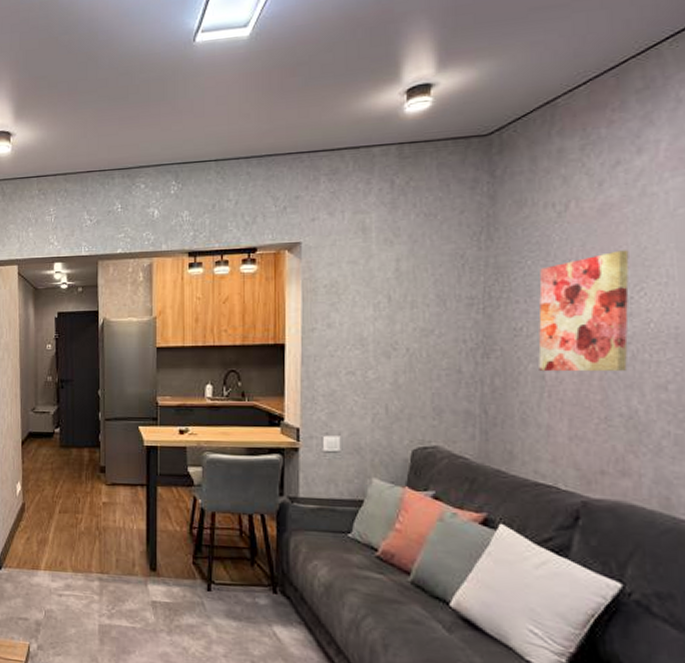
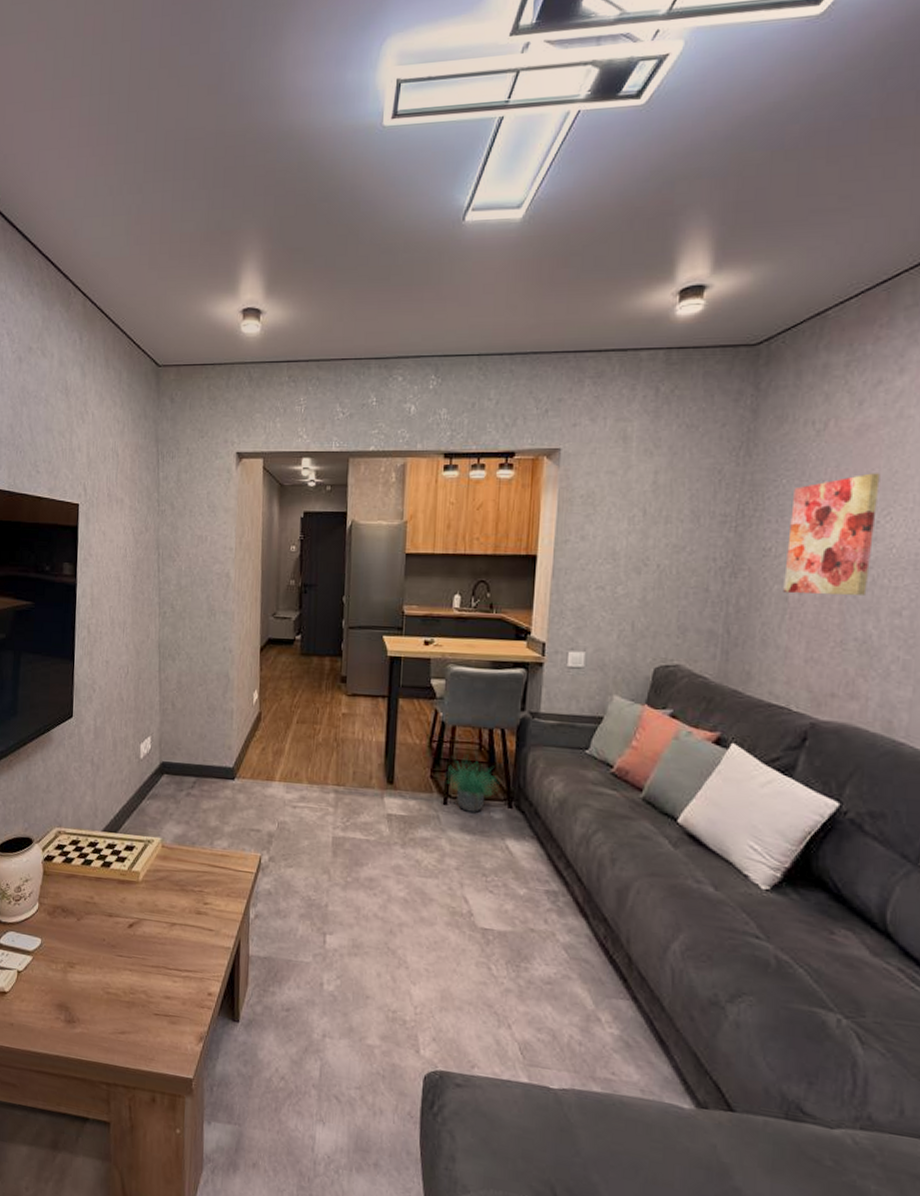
potted plant: none [210,542,261,599] -> present [447,757,498,812]

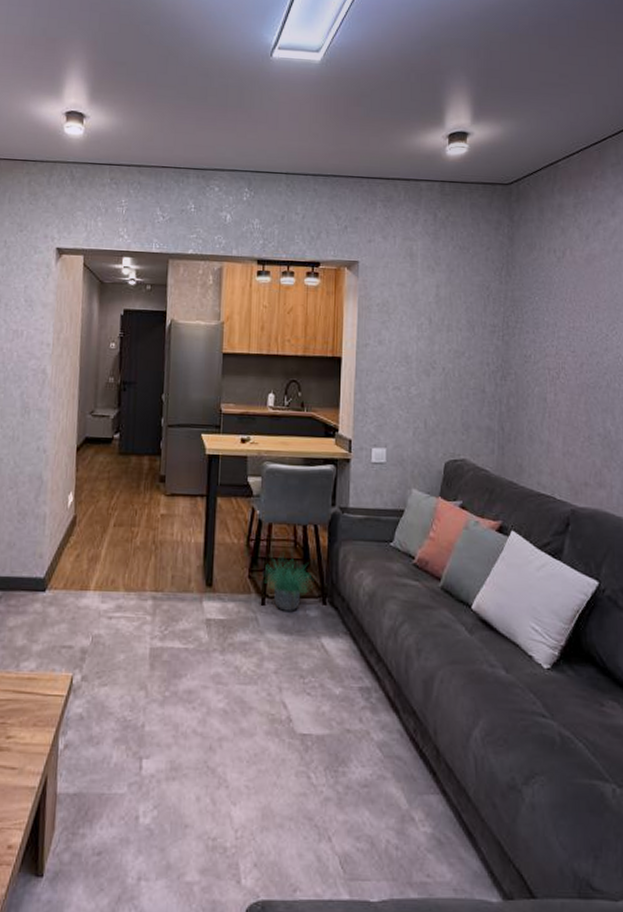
wall art: present [783,473,880,595] -> none [542,295,606,397]

